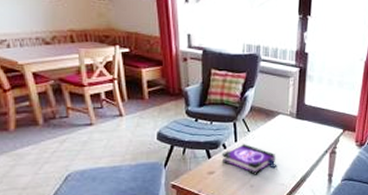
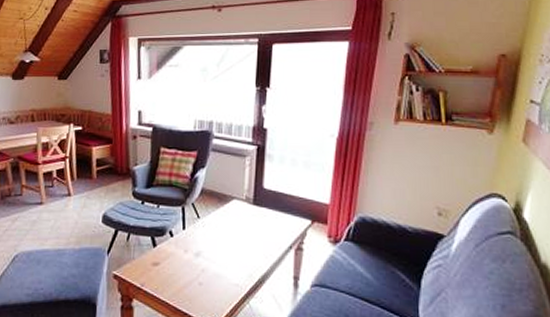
board game: present [221,144,277,175] -> none [167,232,231,271]

